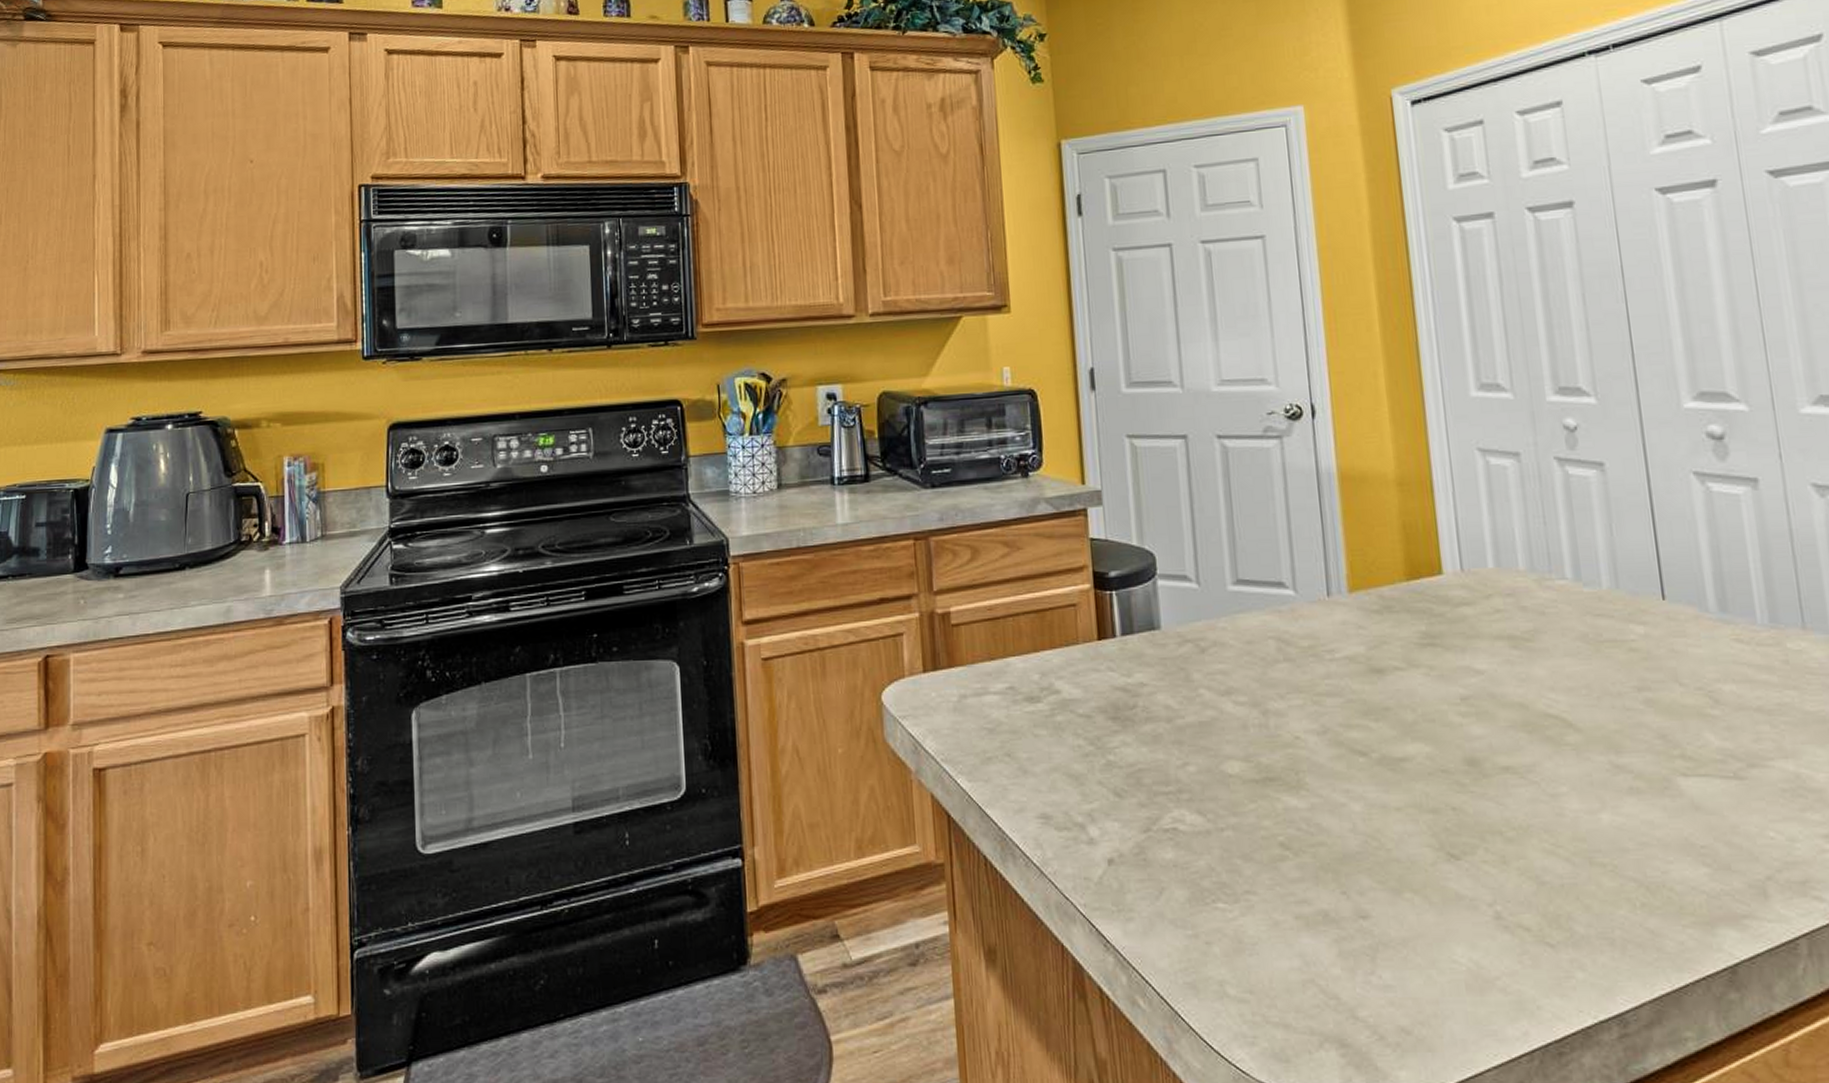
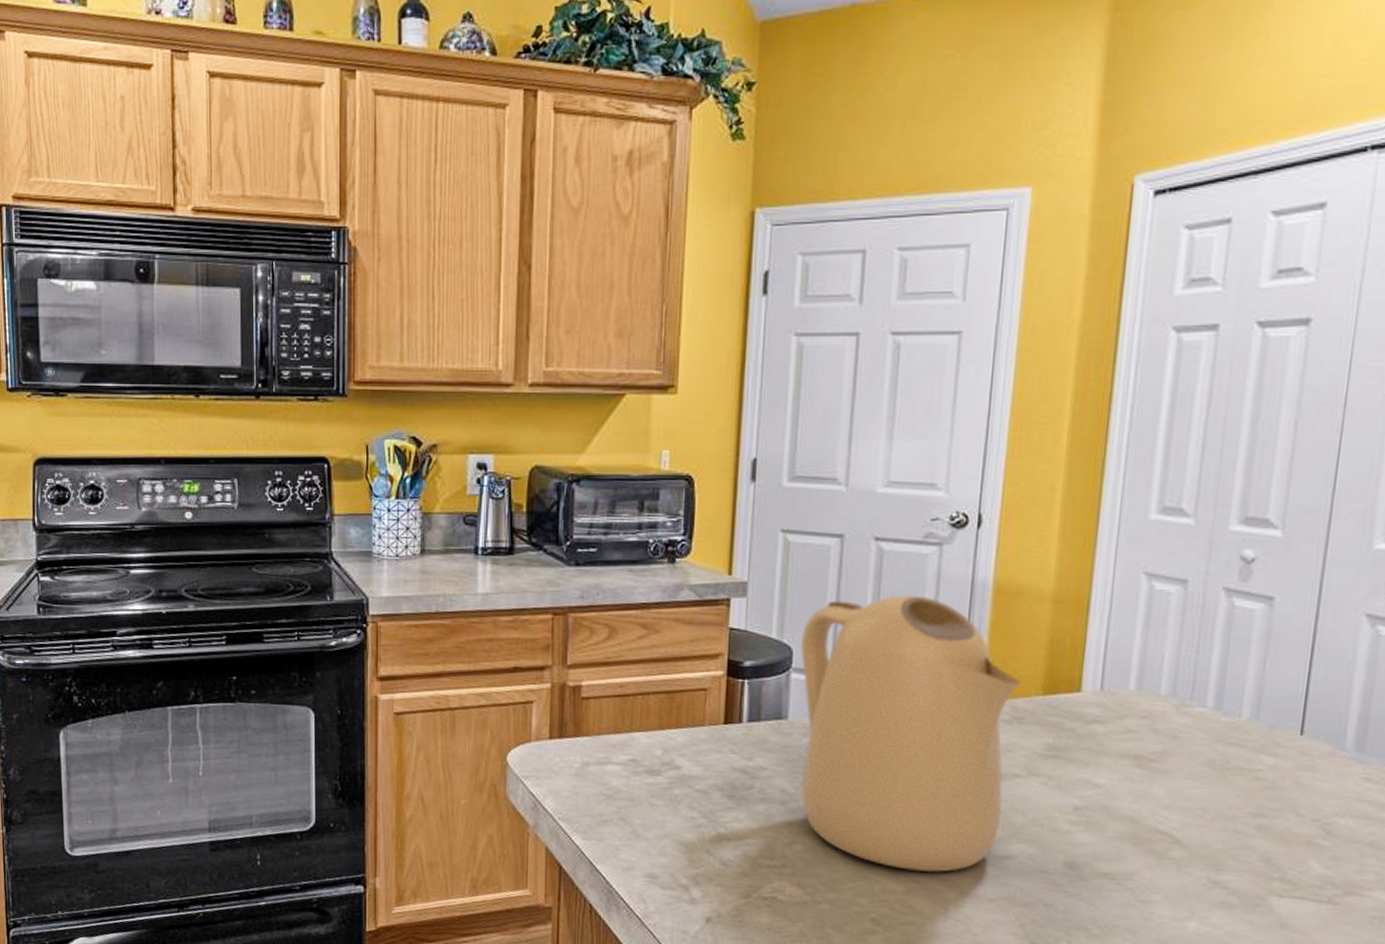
kettle: none [1162,488,1392,785] -> present [801,594,1020,873]

